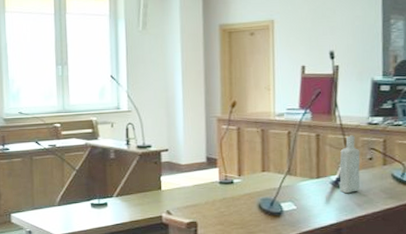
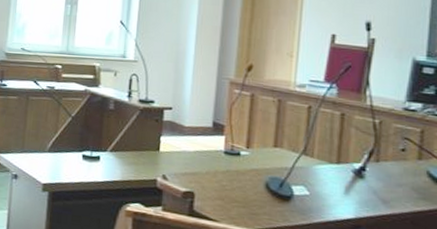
bottle: present [339,135,361,194] -> none [362,119,392,187]

